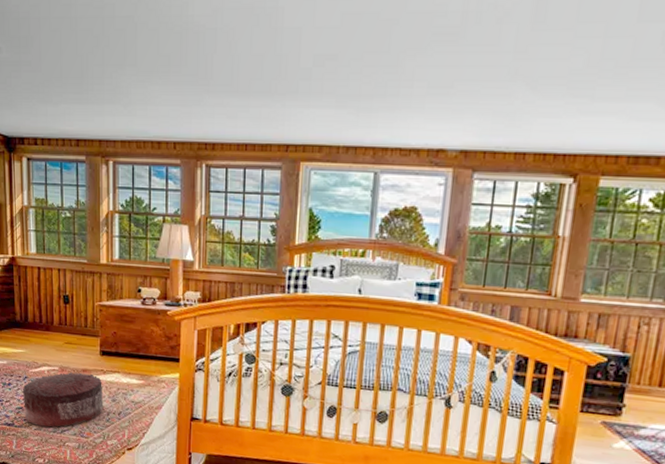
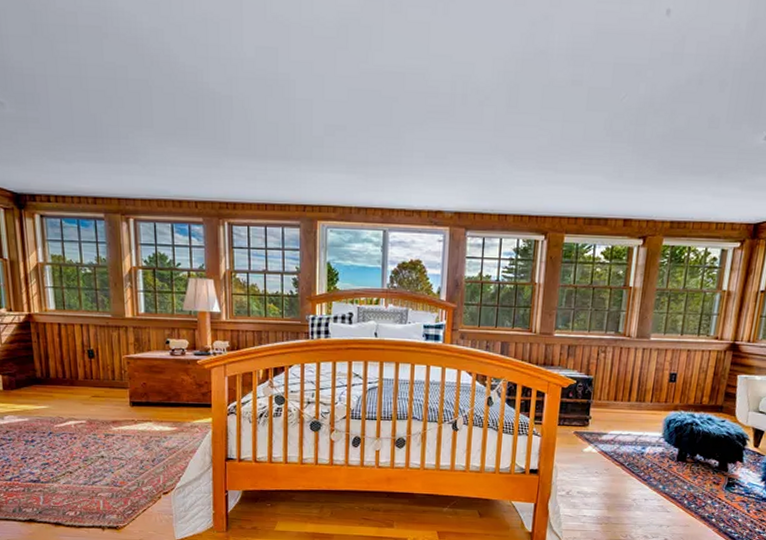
pouf: present [22,372,104,428] -> none [47,424,137,480]

